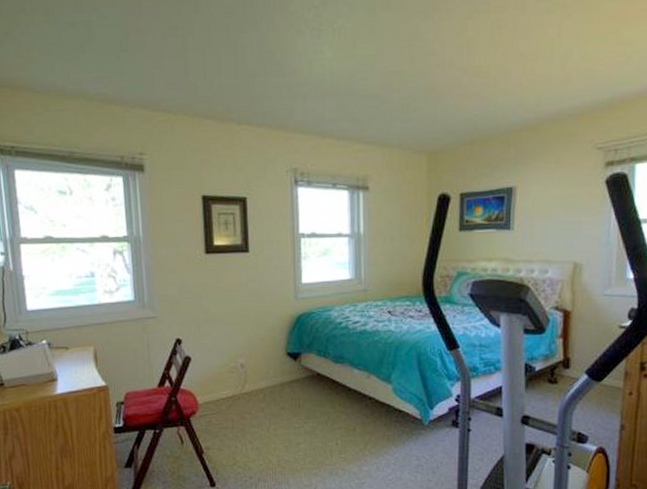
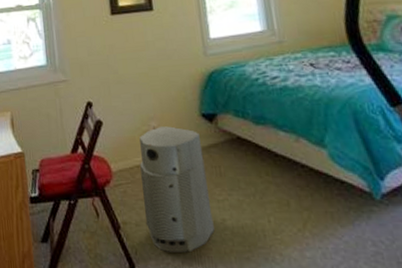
air purifier: none [226,363,289,471] -> present [139,126,215,253]

